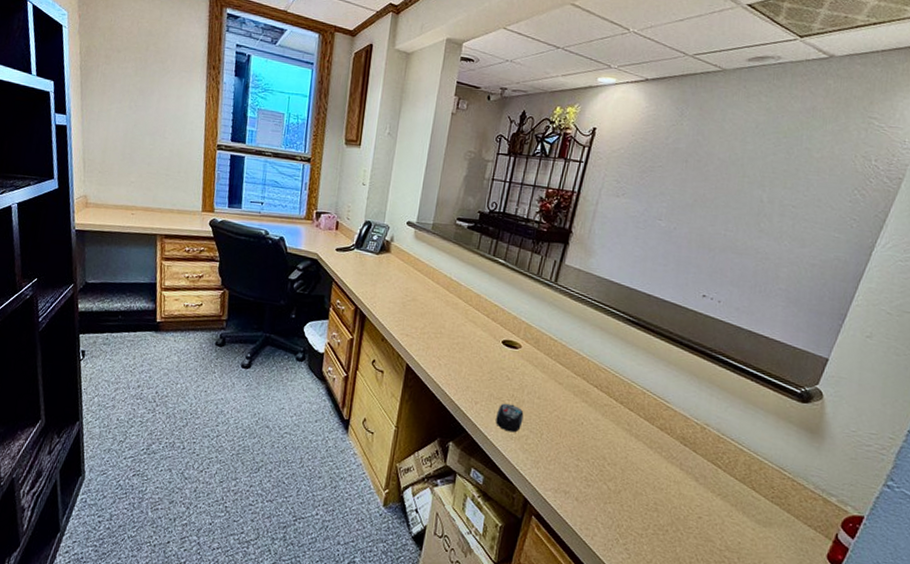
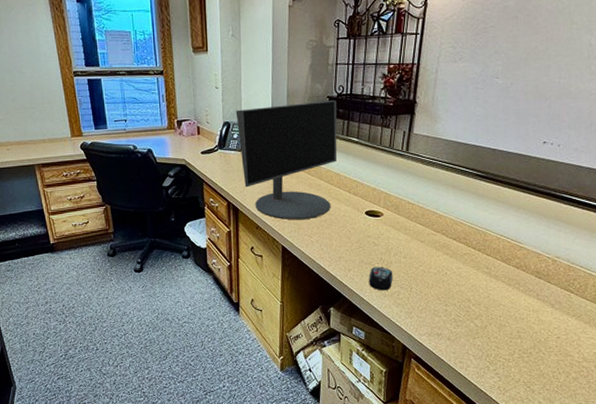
computer monitor: none [376,210,488,339] -> present [236,100,338,220]

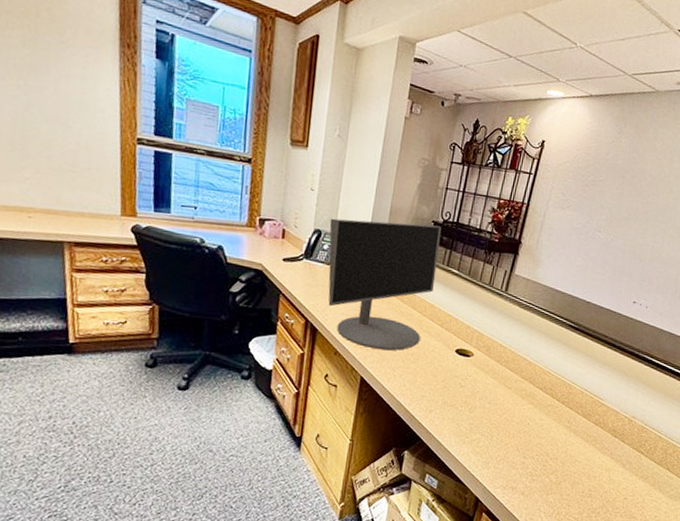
computer mouse: present [369,266,393,291] -> none [449,409,476,437]

